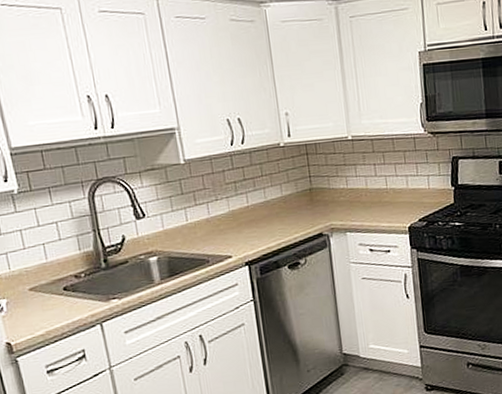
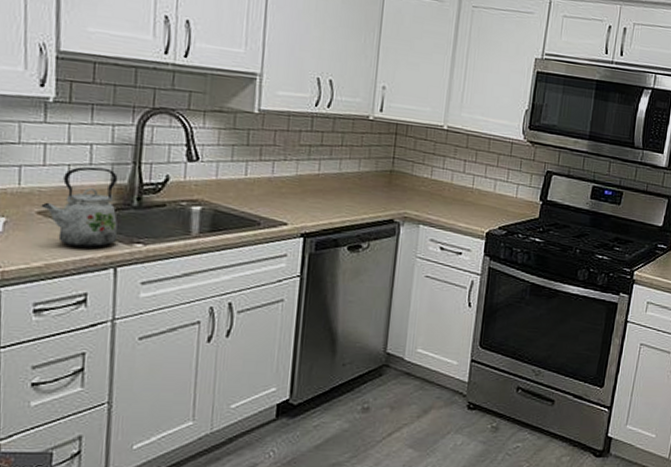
kettle: none [30,240,97,313] -> present [41,166,118,248]

